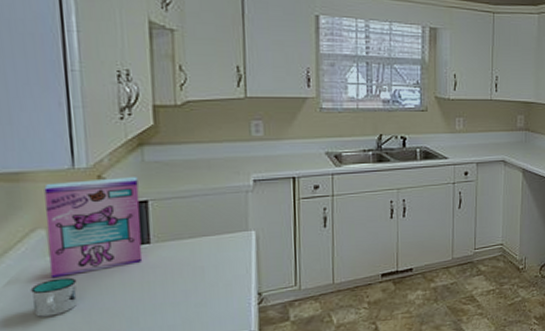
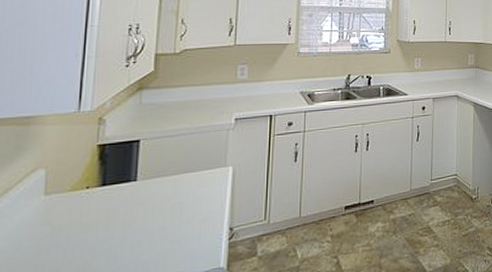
mug: present [30,277,78,317] -> none [20,216,66,257]
cereal box: present [44,177,143,278] -> none [42,118,134,217]

